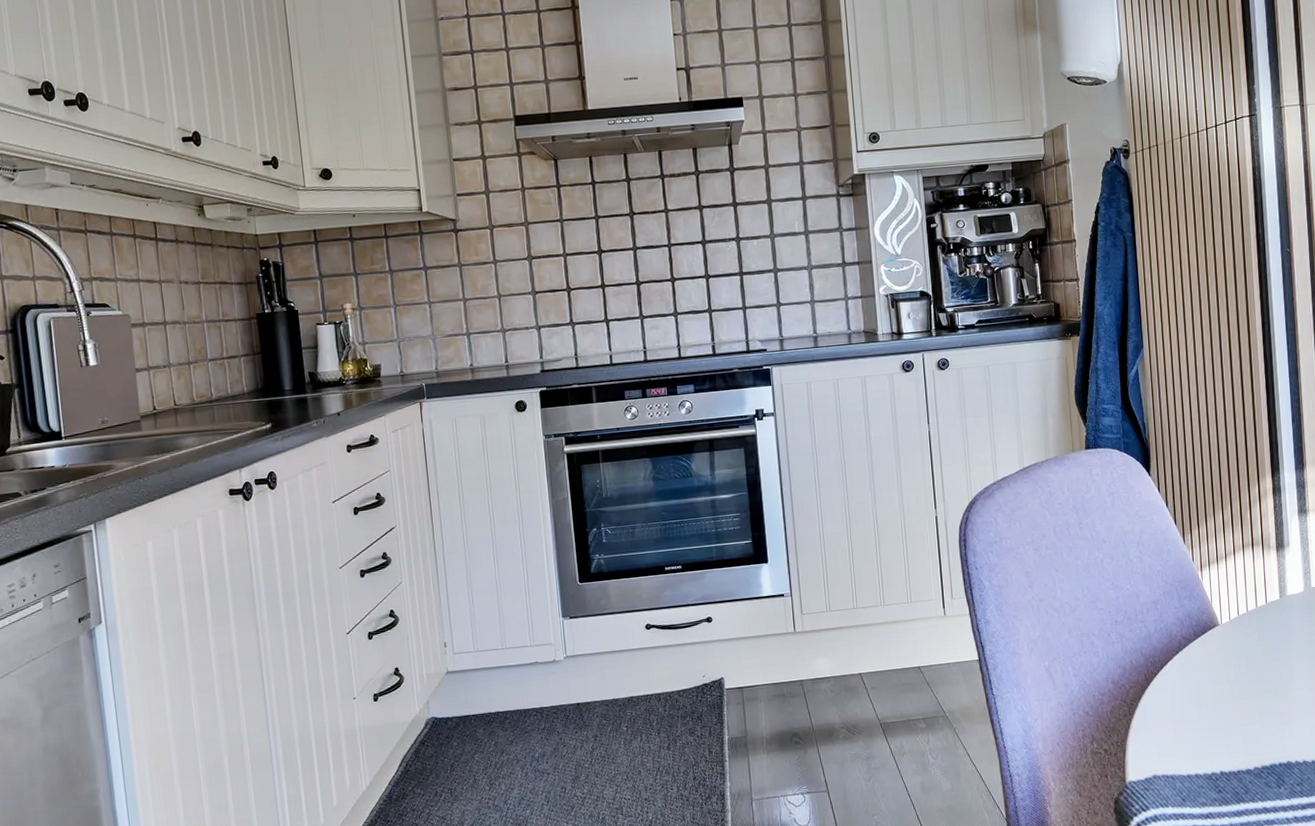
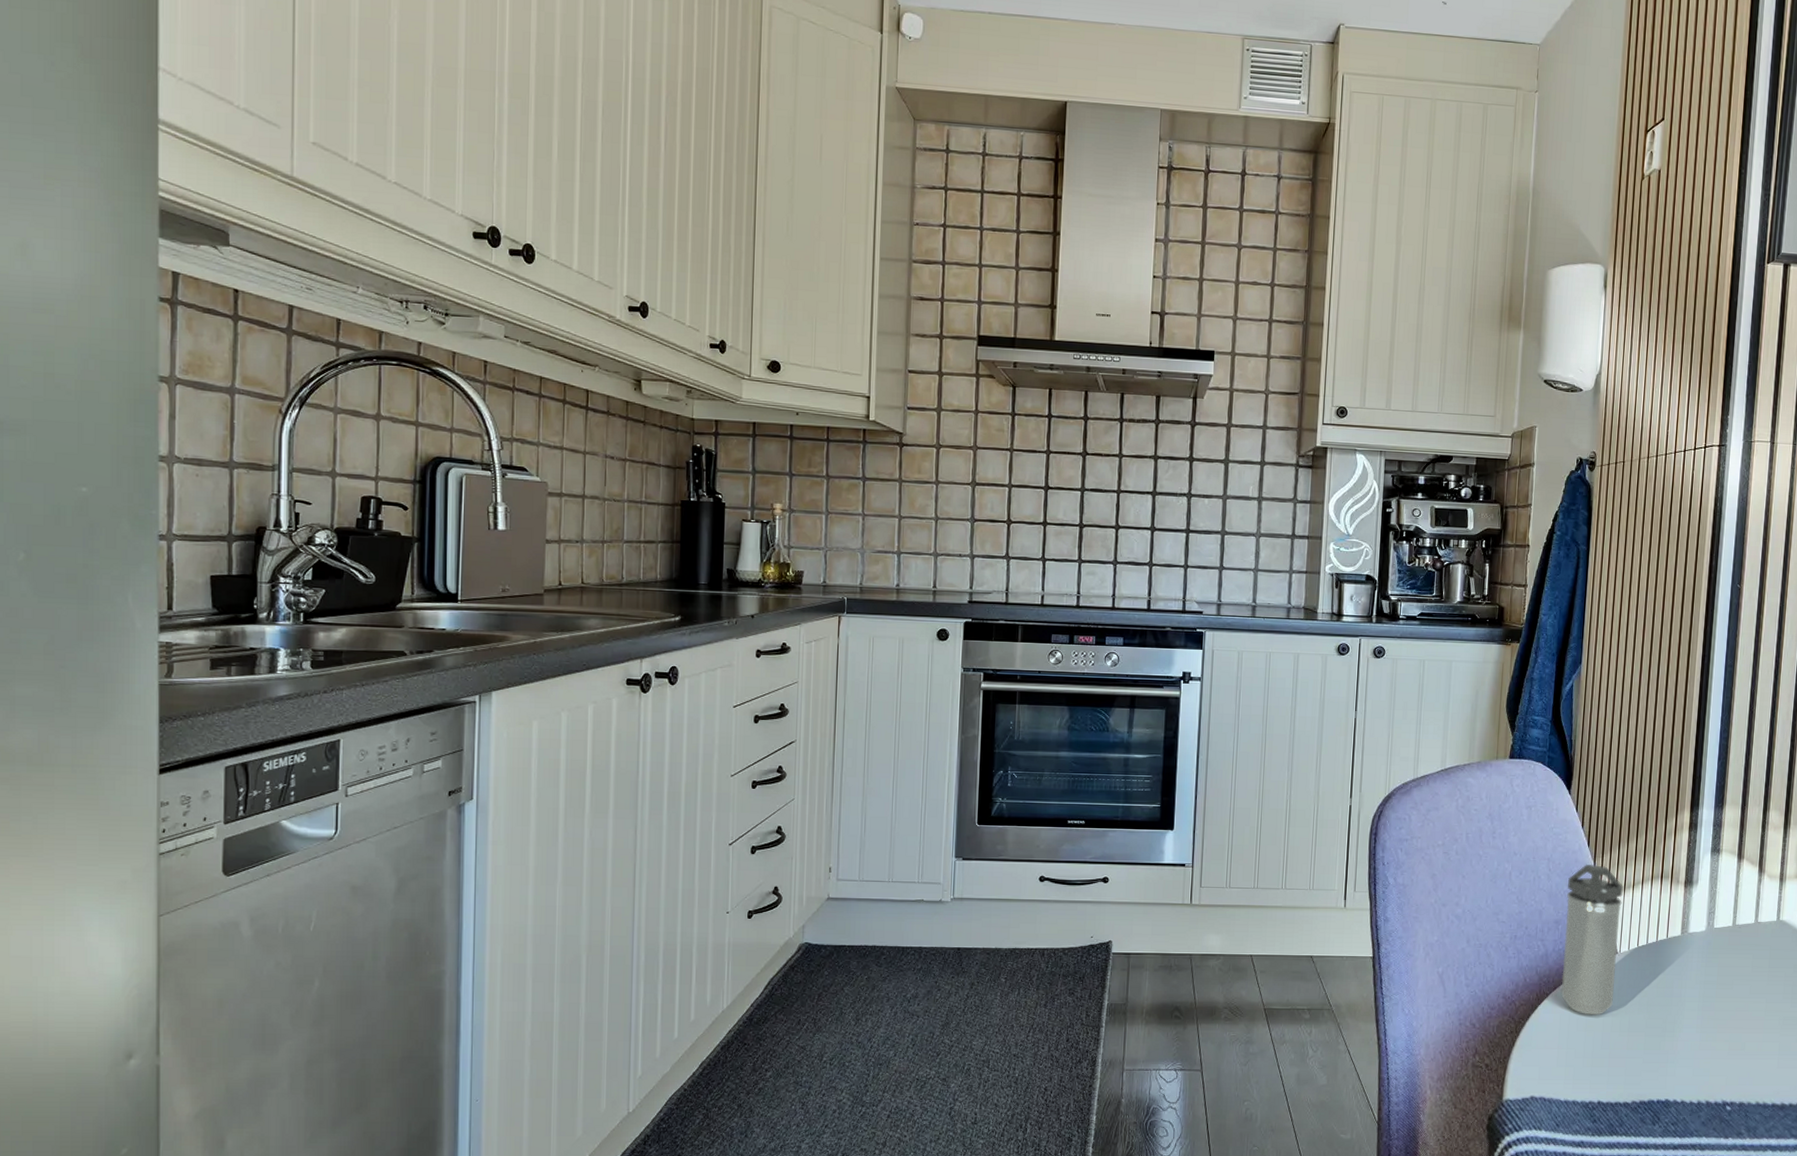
shaker: none [1160,541,1221,689] -> present [1560,864,1623,1015]

